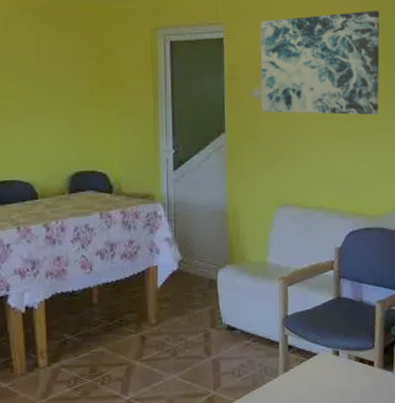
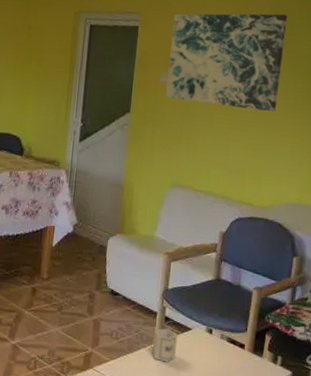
cup: none [279,357,304,393] -> present [152,328,178,362]

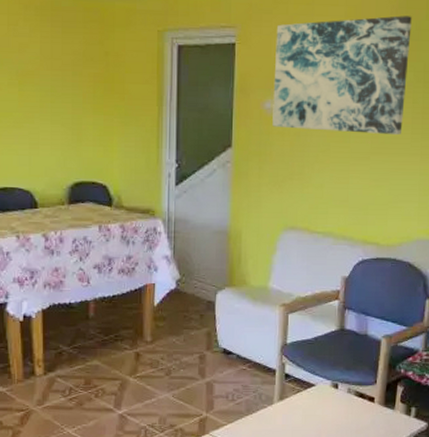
cup: present [152,328,178,362] -> none [273,386,300,422]

